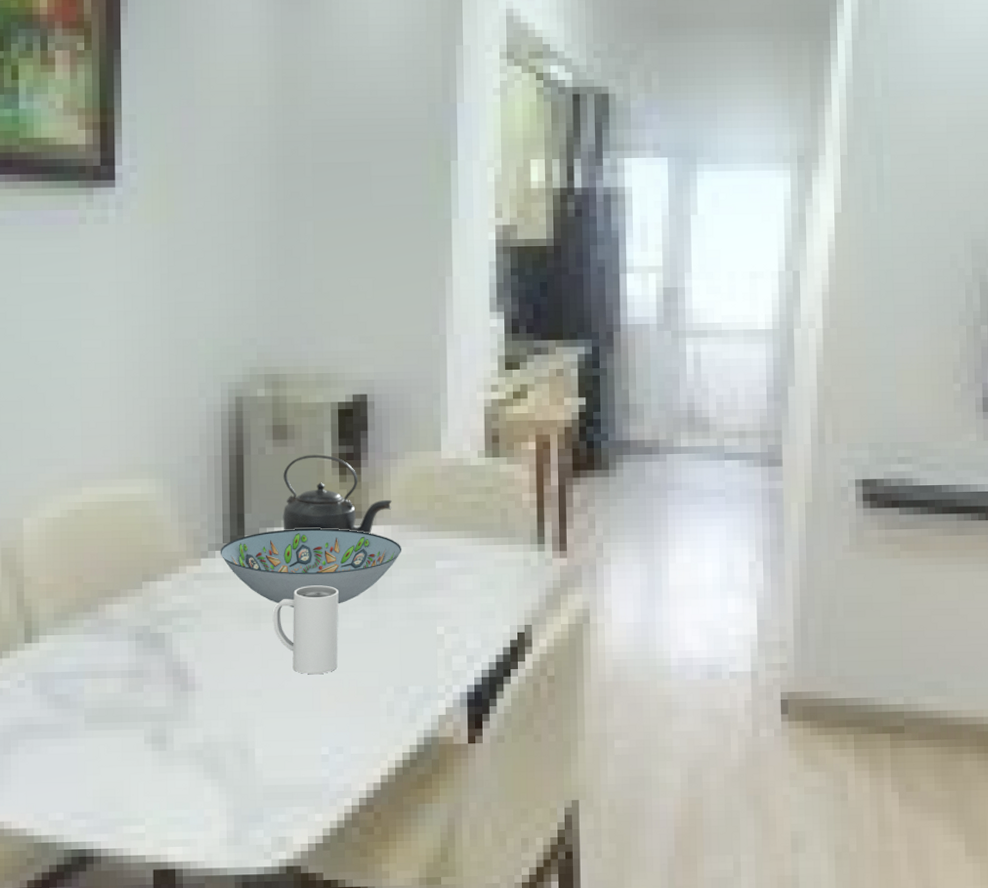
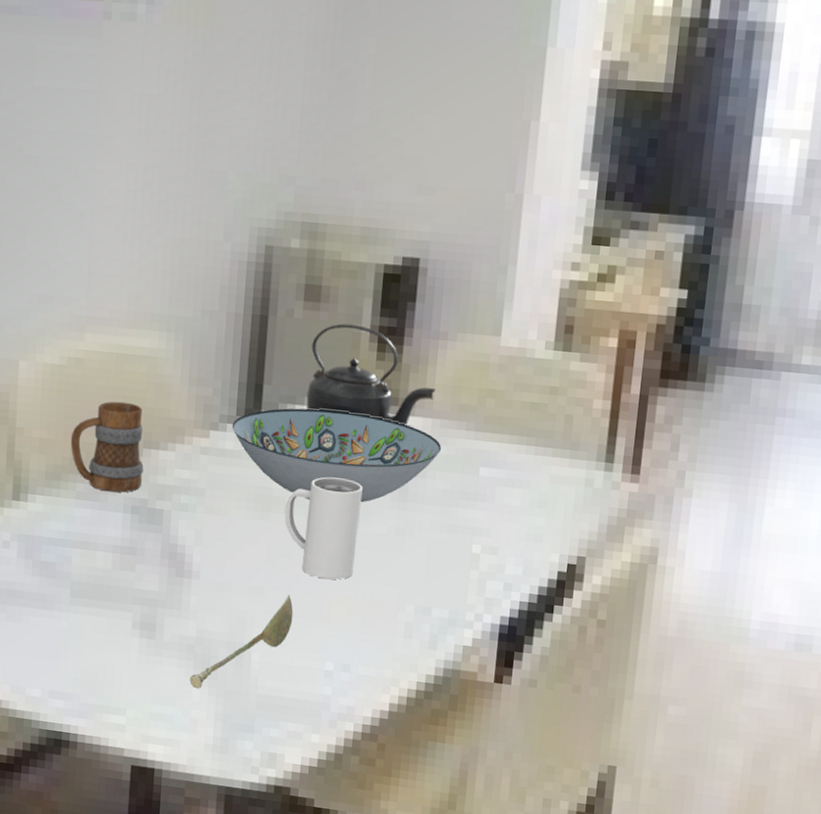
mug: none [75,543,144,623] -> present [70,401,143,493]
soupspoon: none [201,693,289,790] -> present [190,594,294,689]

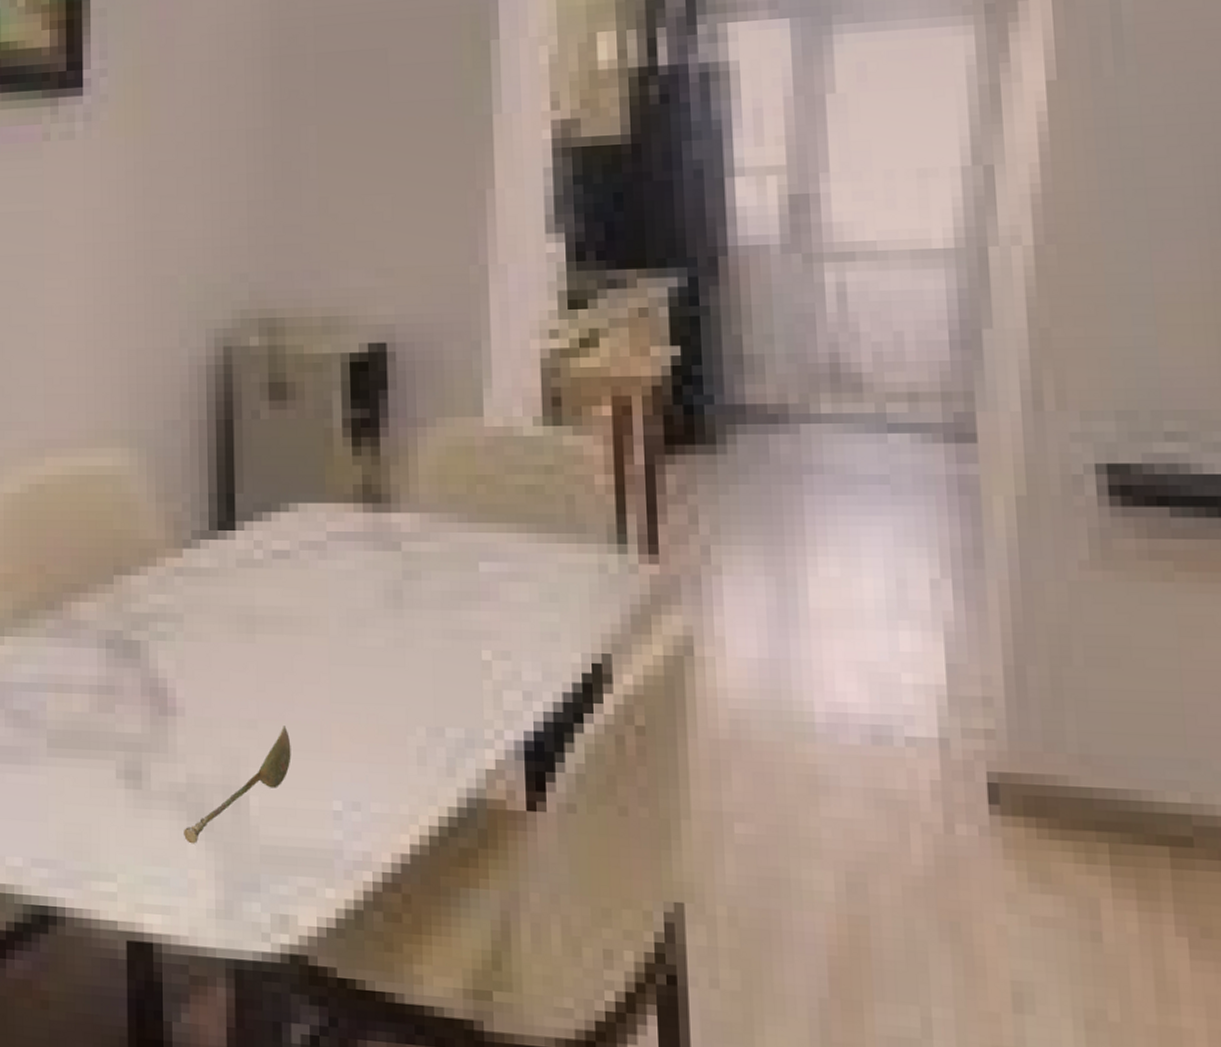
mug: present [70,401,143,493] -> none [37,526,115,626]
decorative bowl: present [232,408,441,503] -> none [205,514,433,616]
mug: present [284,476,363,580] -> none [270,588,354,705]
kettle: present [306,323,436,426] -> none [282,420,420,524]

